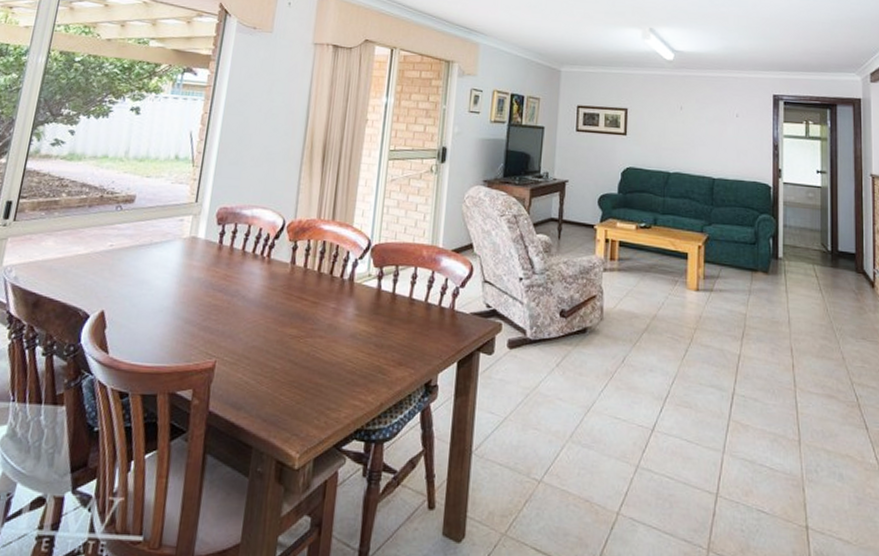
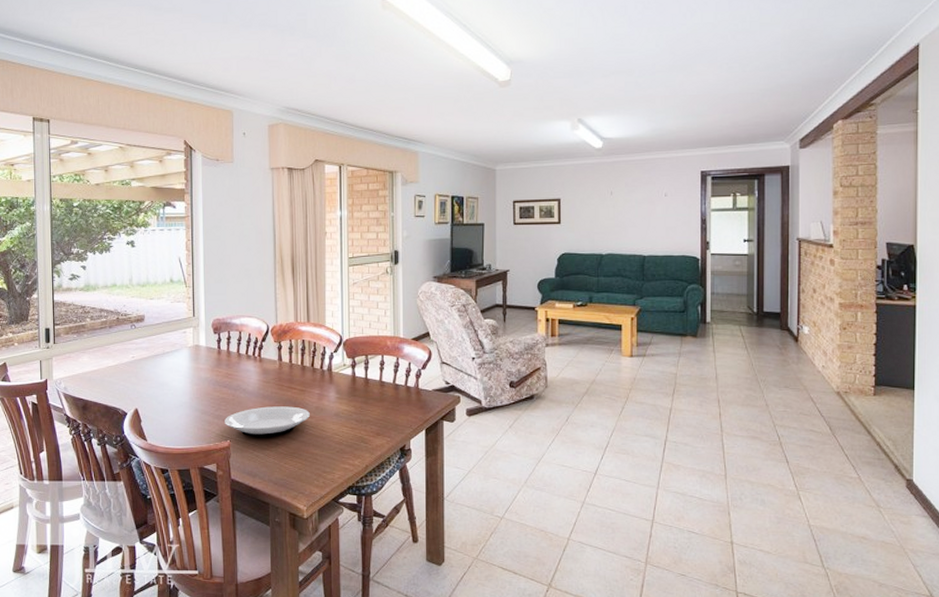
plate: none [212,319,320,359] -> present [225,406,310,437]

